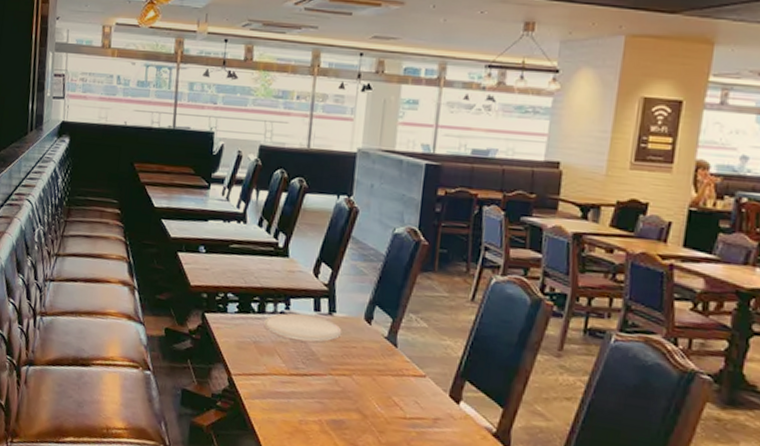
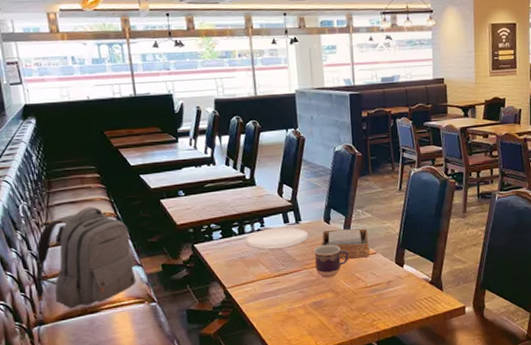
backpack: none [32,244,138,356] -> present [35,206,136,309]
cup: none [342,349,389,394] -> present [314,244,349,278]
napkin holder: none [354,330,420,380] -> present [320,228,369,259]

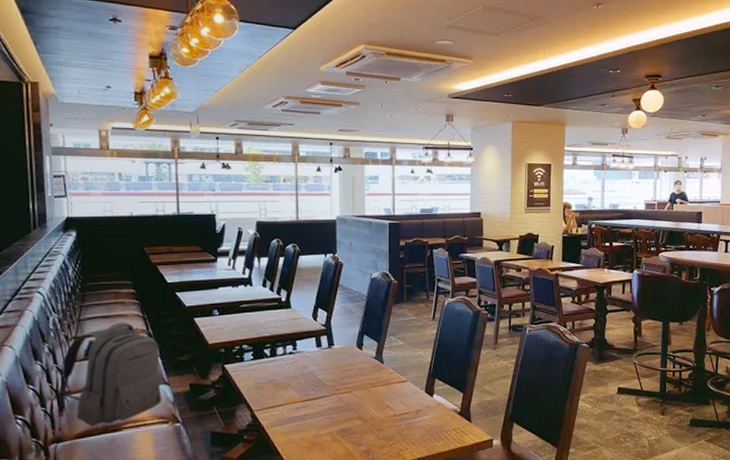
plate: present [245,227,309,250] -> none [277,351,341,373]
cup: present [314,244,349,278] -> none [344,371,379,405]
napkin holder: present [320,228,369,259] -> none [352,355,400,386]

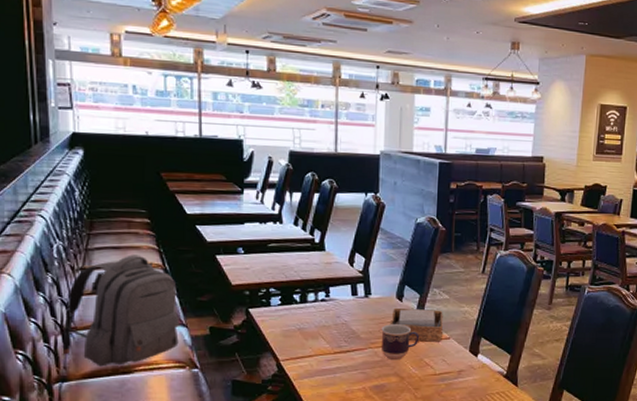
cup: none [344,371,379,405] -> present [381,324,420,361]
napkin holder: none [352,355,400,386] -> present [389,307,443,342]

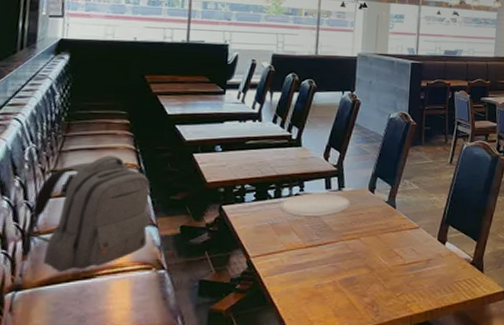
plate: none [307,299,378,323] -> present [280,193,350,217]
cup: present [381,324,420,361] -> none [352,216,390,252]
napkin holder: present [389,307,443,342] -> none [361,199,413,232]

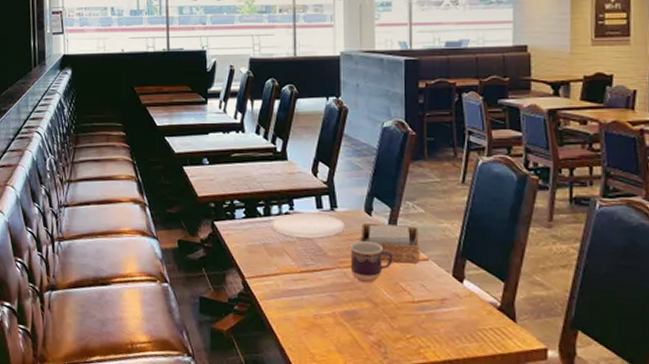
backpack: present [20,155,151,272] -> none [52,167,152,277]
cup: none [352,216,390,252] -> present [350,241,393,284]
napkin holder: none [361,199,413,232] -> present [359,222,419,264]

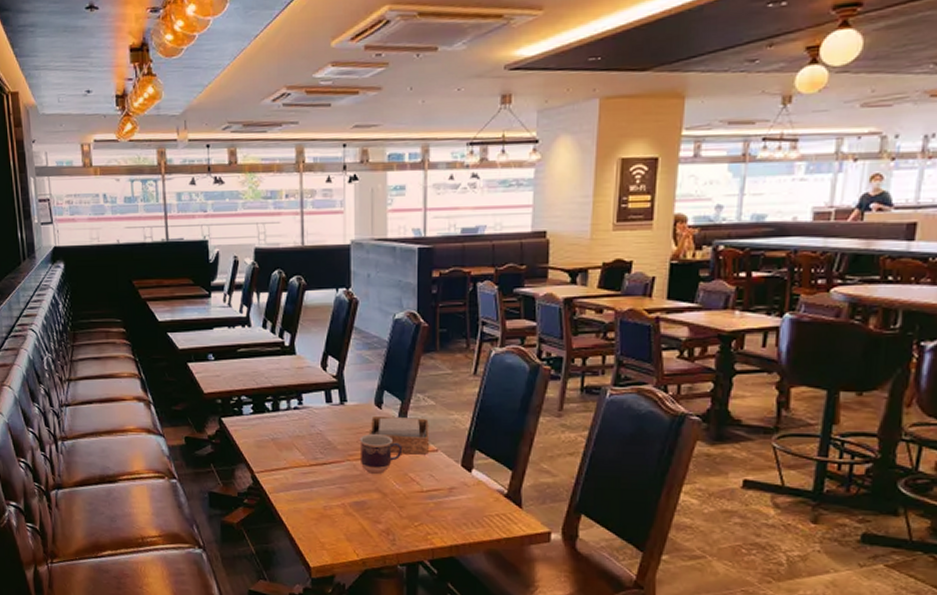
plate: present [271,212,345,239] -> none [279,407,355,433]

